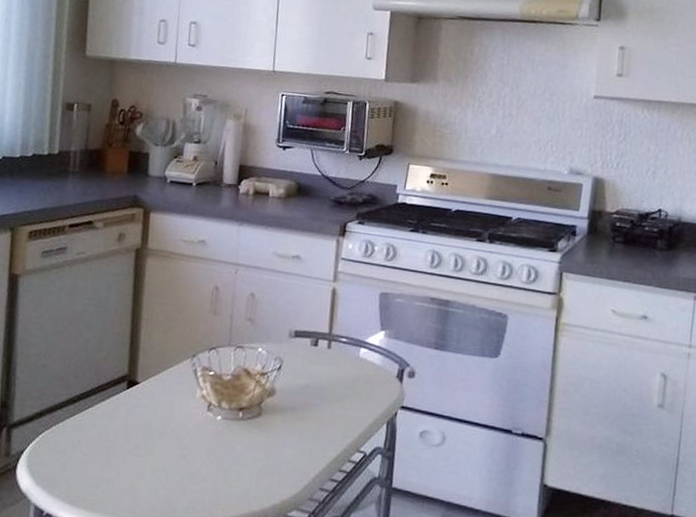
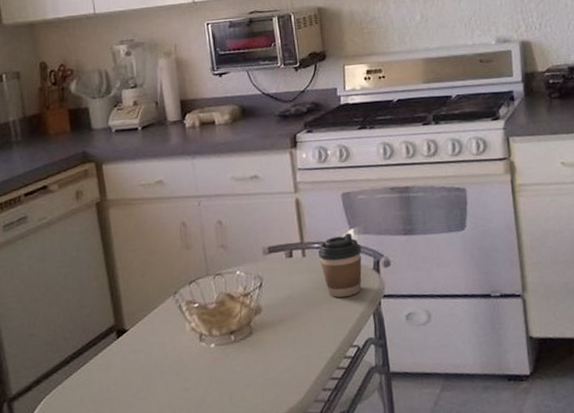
coffee cup: none [344,334,389,400] -> present [318,233,362,298]

